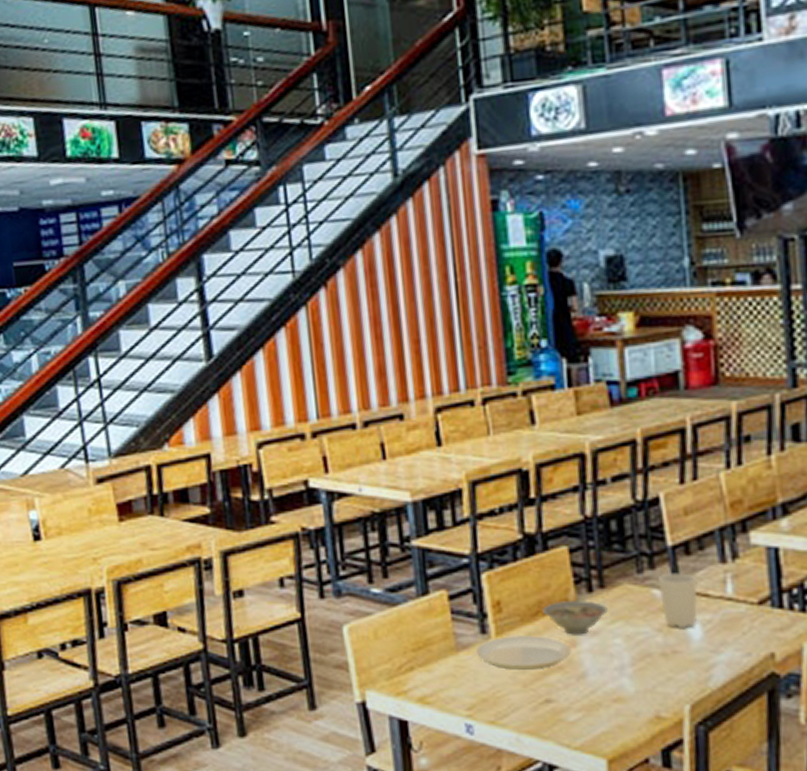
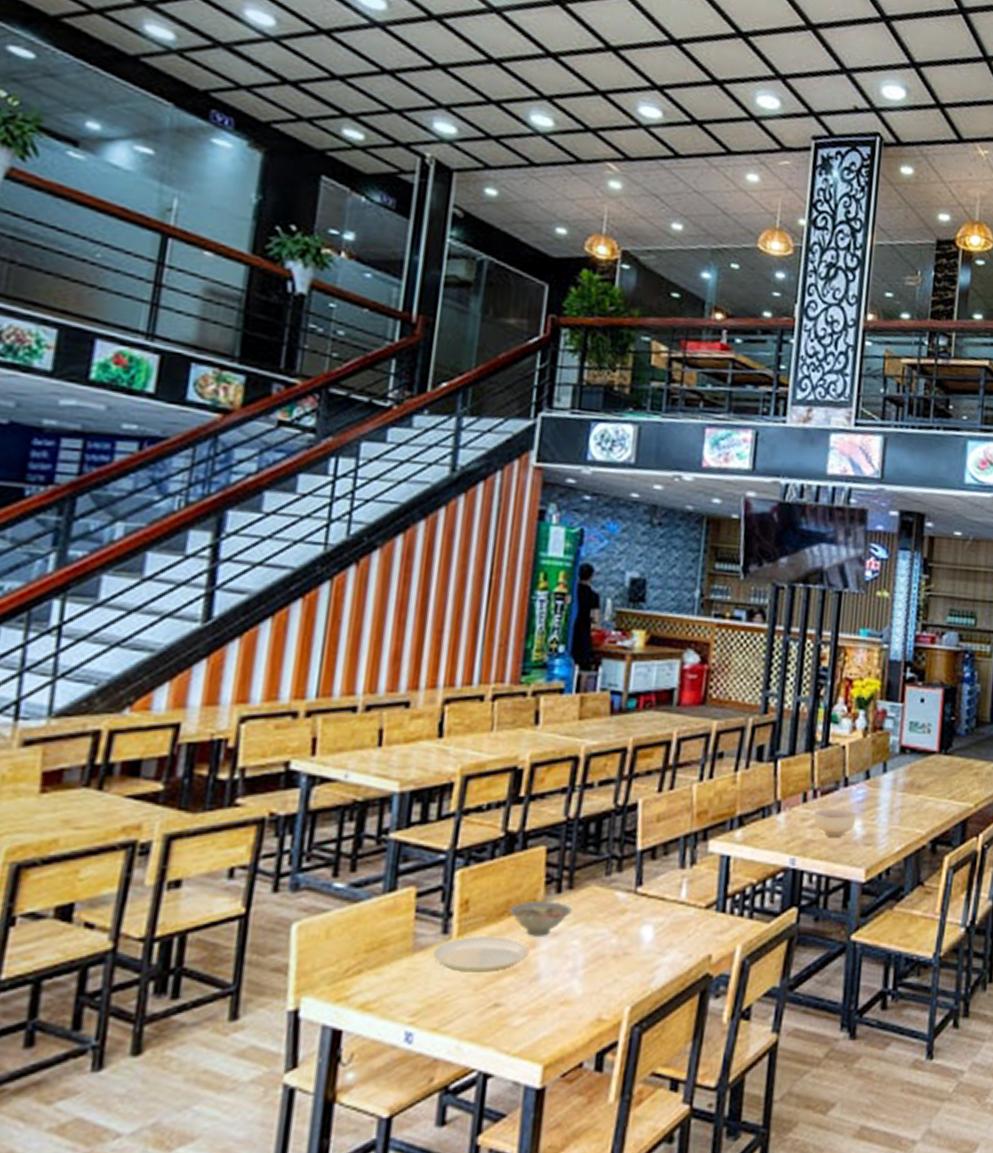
cup: present [657,573,698,629] -> none [622,876,657,931]

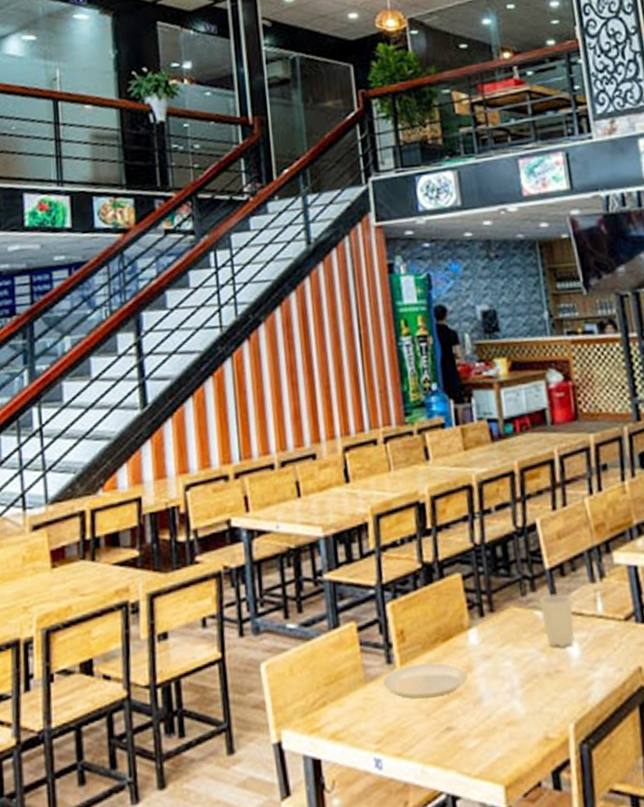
soup bowl: present [508,901,572,936] -> none [440,625,498,660]
cup: none [622,876,657,931] -> present [538,594,574,649]

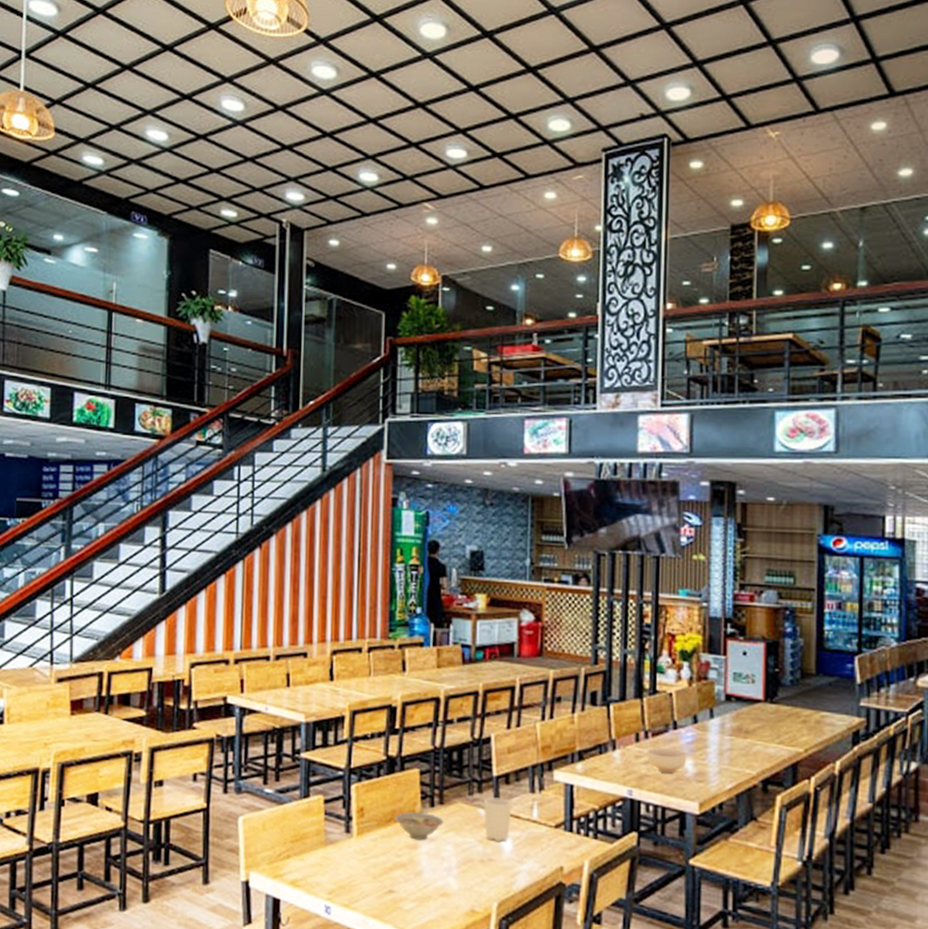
plate: present [383,663,468,699] -> none [340,836,413,865]
soup bowl: none [440,625,498,660] -> present [394,812,444,840]

